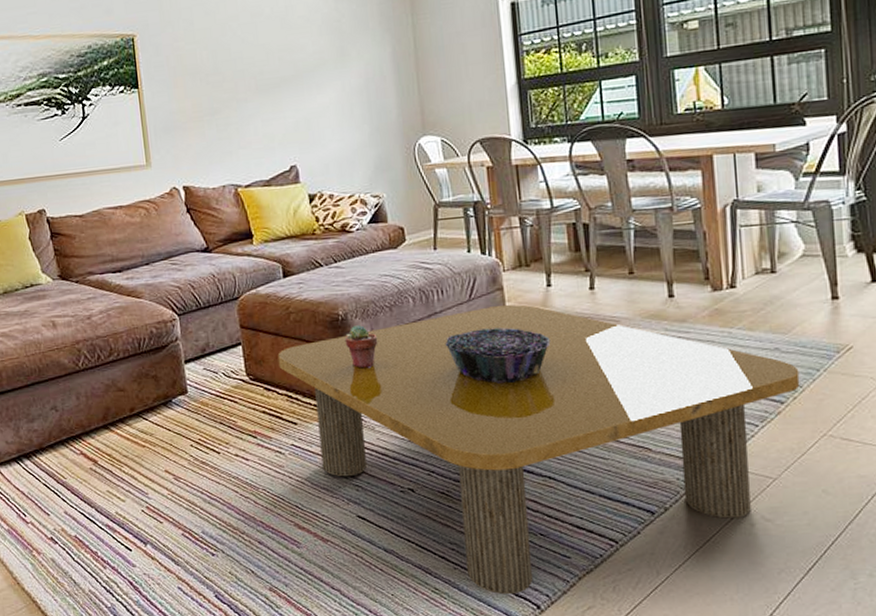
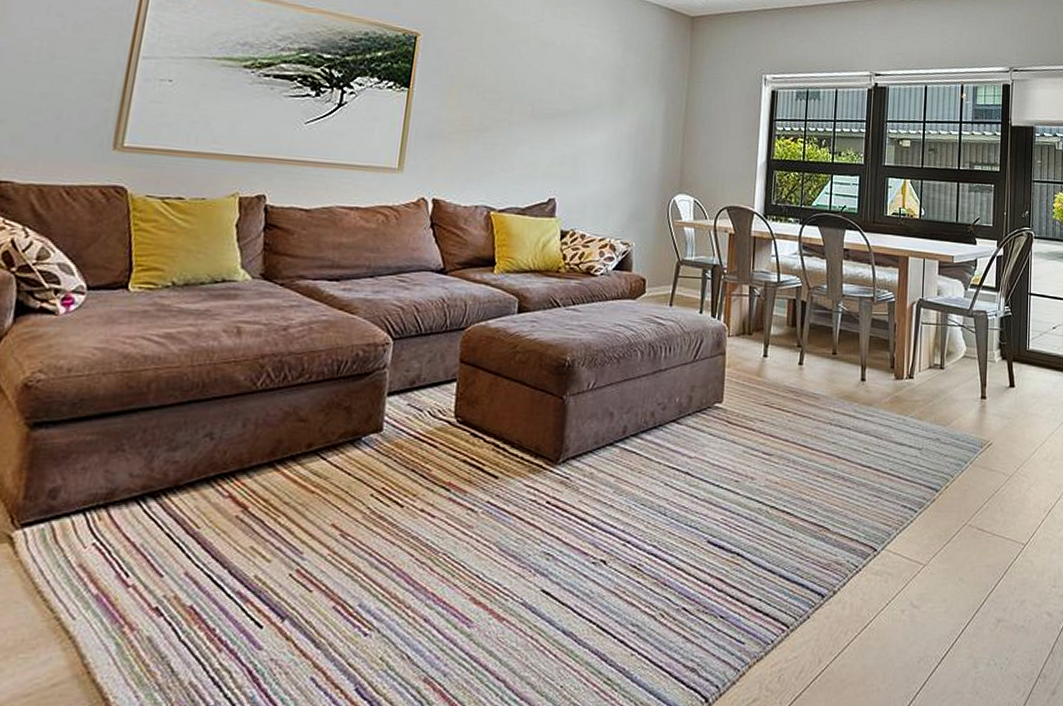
coffee table: present [277,304,800,595] -> none [492,370,952,686]
potted succulent: present [344,325,378,369] -> none [566,374,600,422]
decorative bowl: present [445,327,551,383] -> none [663,392,759,450]

